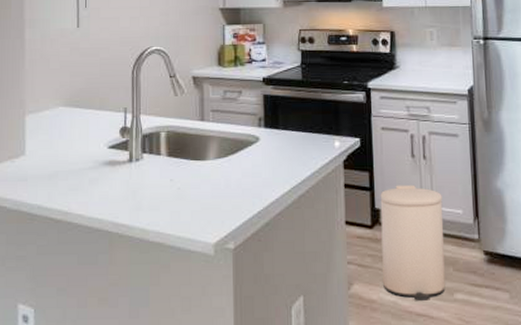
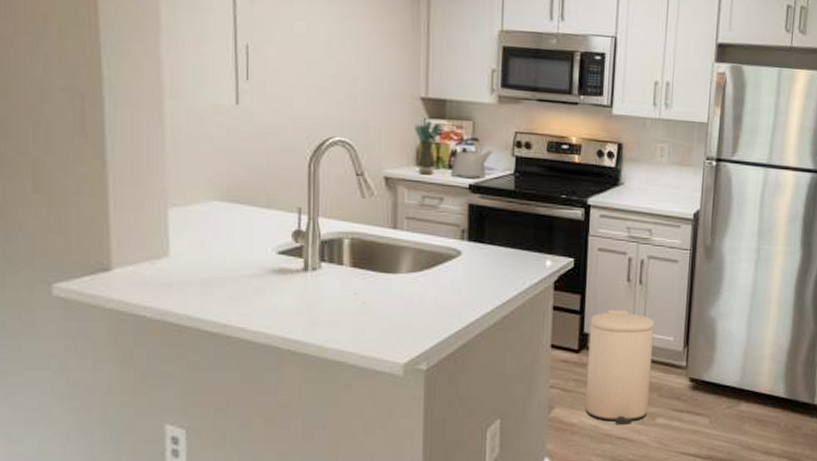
vase: none [215,25,238,73] -> present [414,118,442,175]
kettle: none [243,36,281,72] -> present [447,136,492,178]

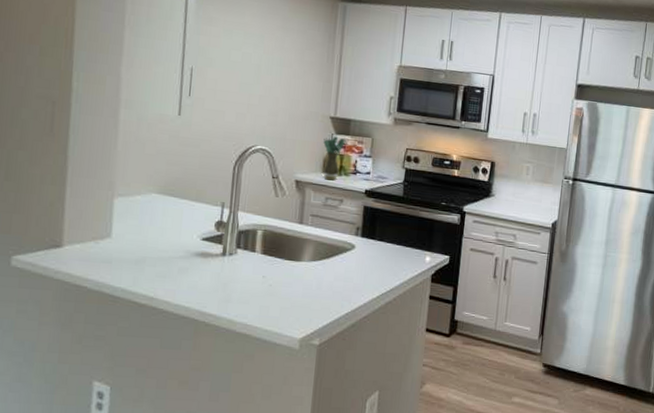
kettle: present [447,136,492,178] -> none [348,150,386,185]
pedal bin: present [585,309,655,424] -> none [452,301,515,402]

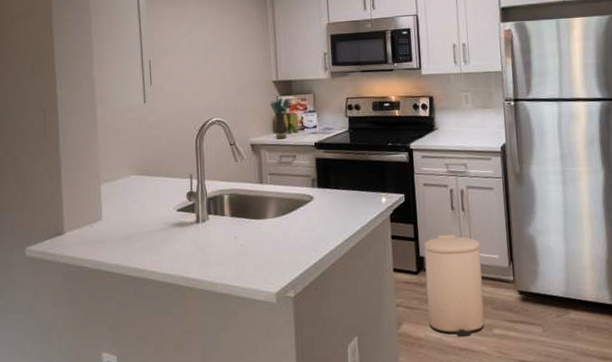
pedal bin: none [452,301,515,402] -> present [424,234,485,337]

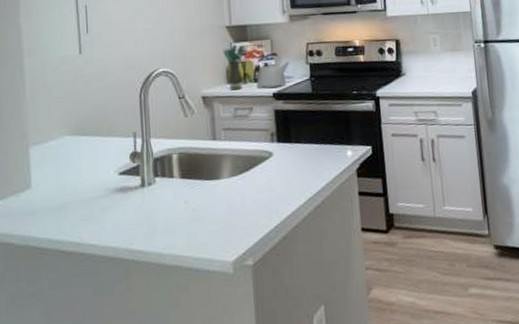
kettle: none [296,105,330,138] -> present [252,52,289,88]
pedal bin: present [424,234,485,337] -> none [393,187,460,299]

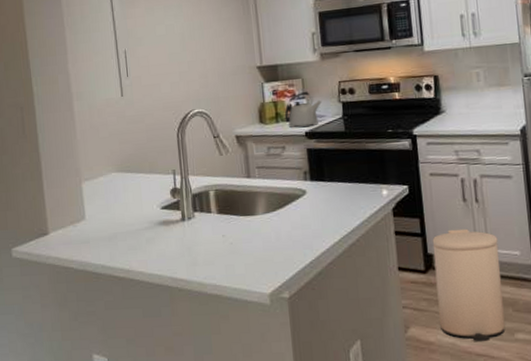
vase: present [223,42,246,91] -> none [255,82,277,130]
pedal bin: none [393,187,460,299] -> present [432,228,505,341]

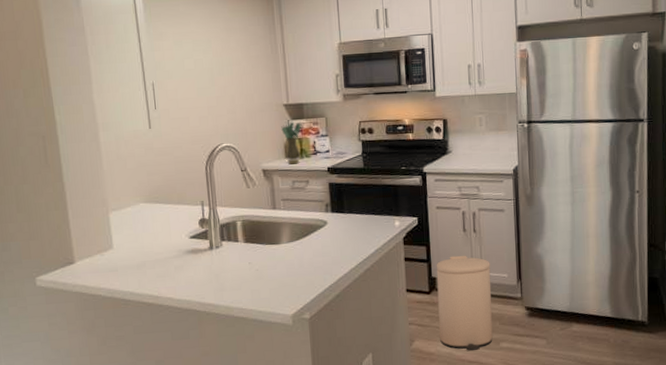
vase: none [255,82,277,130] -> present [281,120,302,165]
kettle: present [284,91,321,128] -> none [309,129,343,163]

